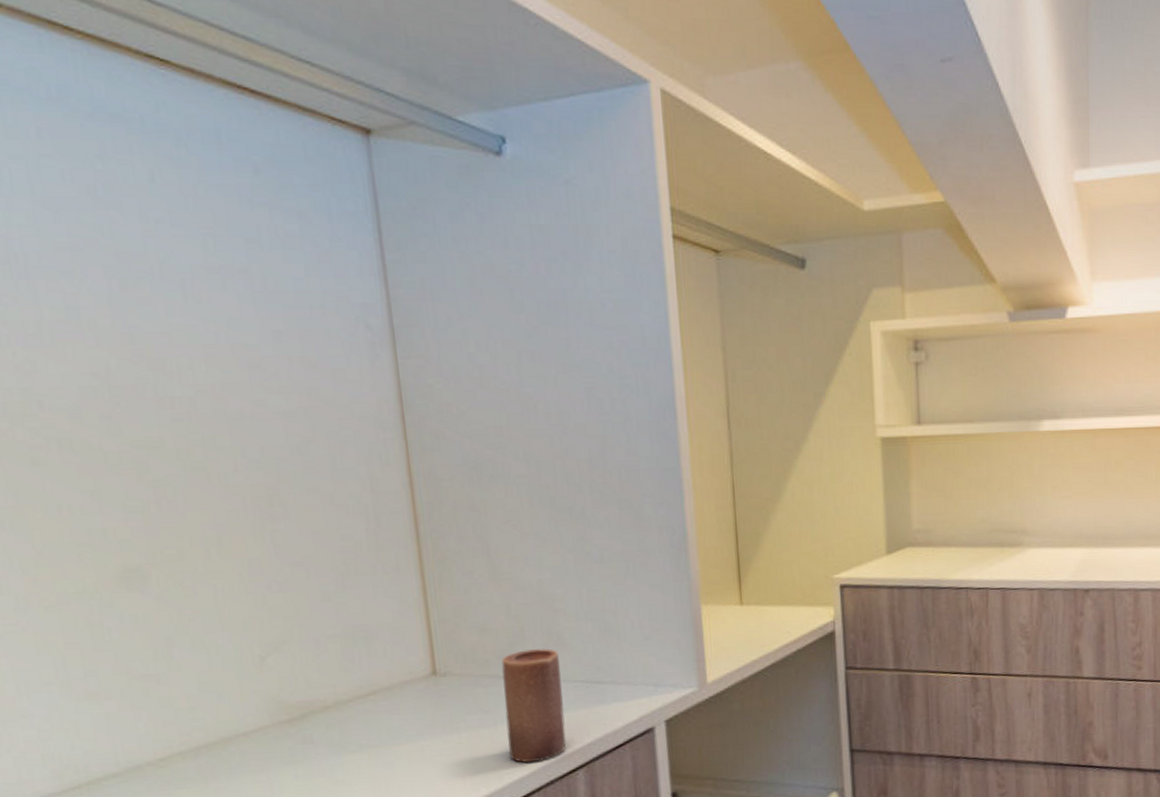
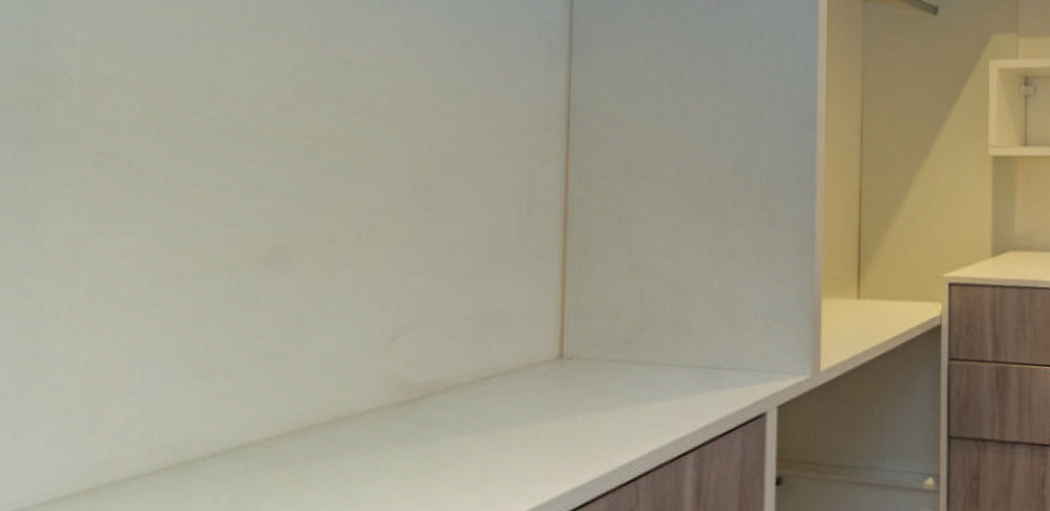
candle: present [501,648,567,763] -> none [623,335,684,446]

